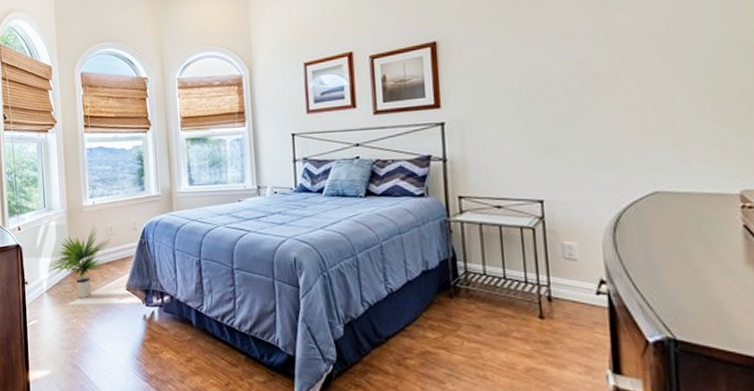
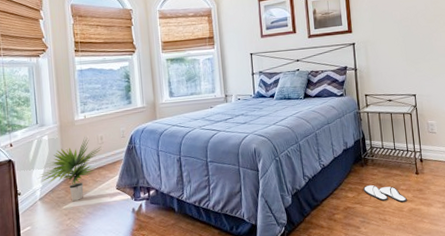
slippers: none [452,326,523,357] -> present [364,185,407,203]

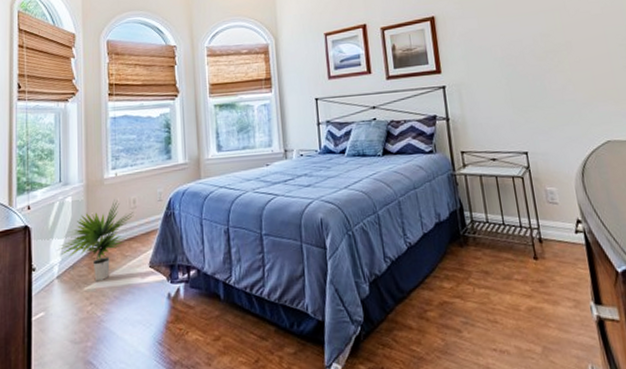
slippers: present [364,185,407,203] -> none [464,272,524,298]

